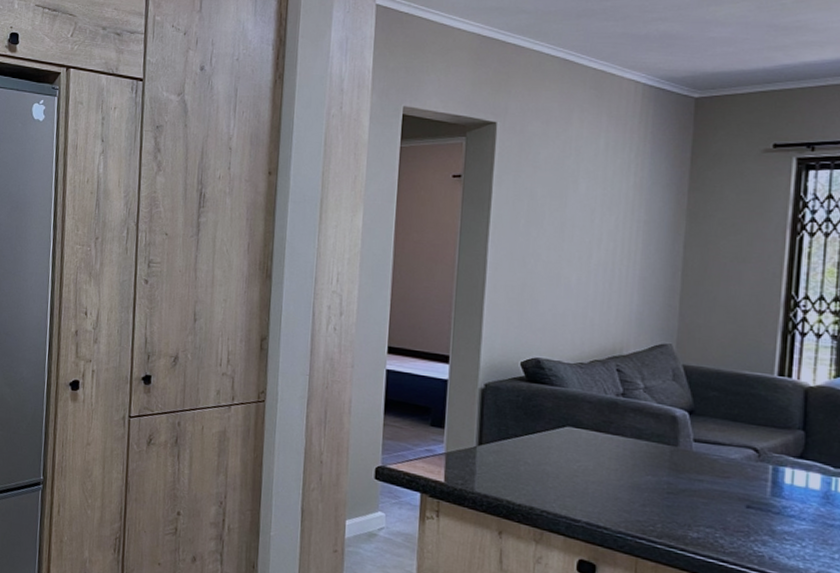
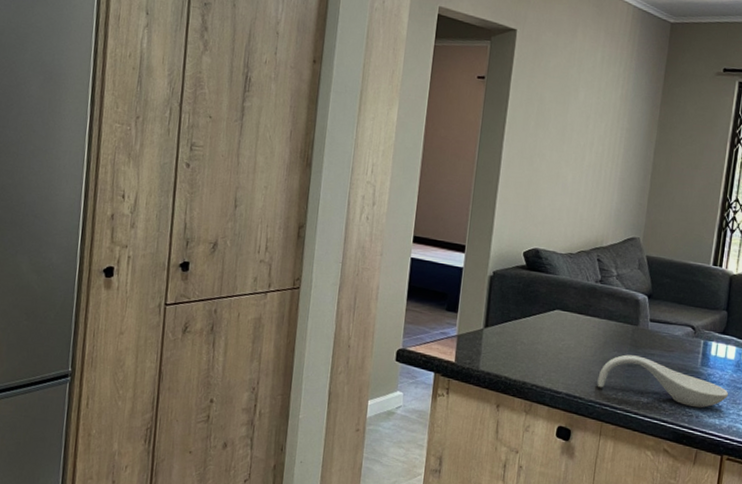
spoon rest: none [627,479,816,548] -> present [597,354,729,408]

